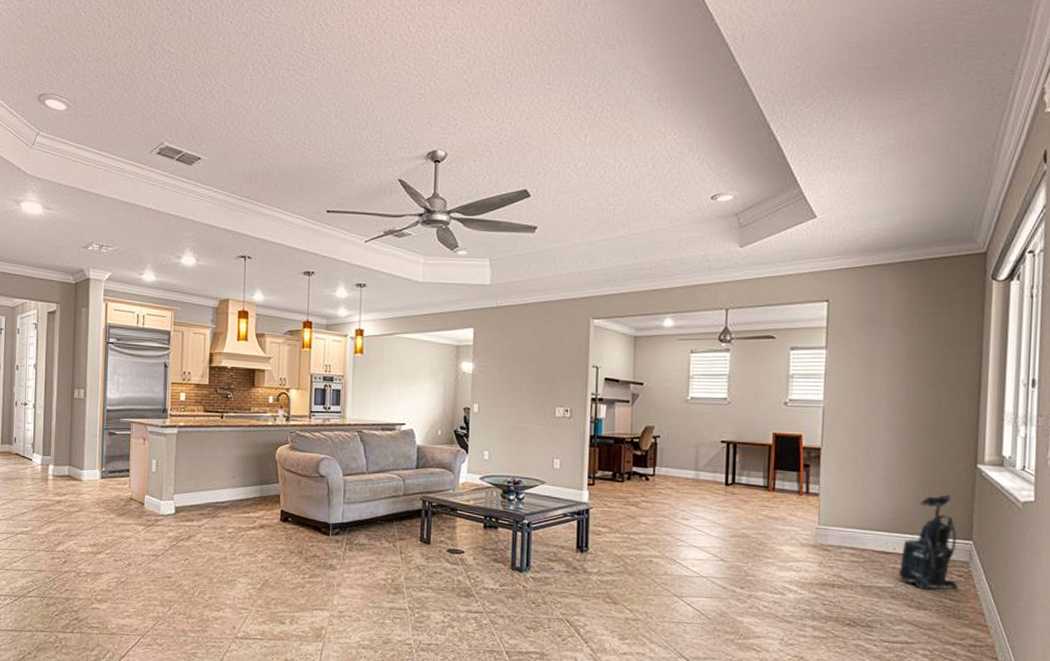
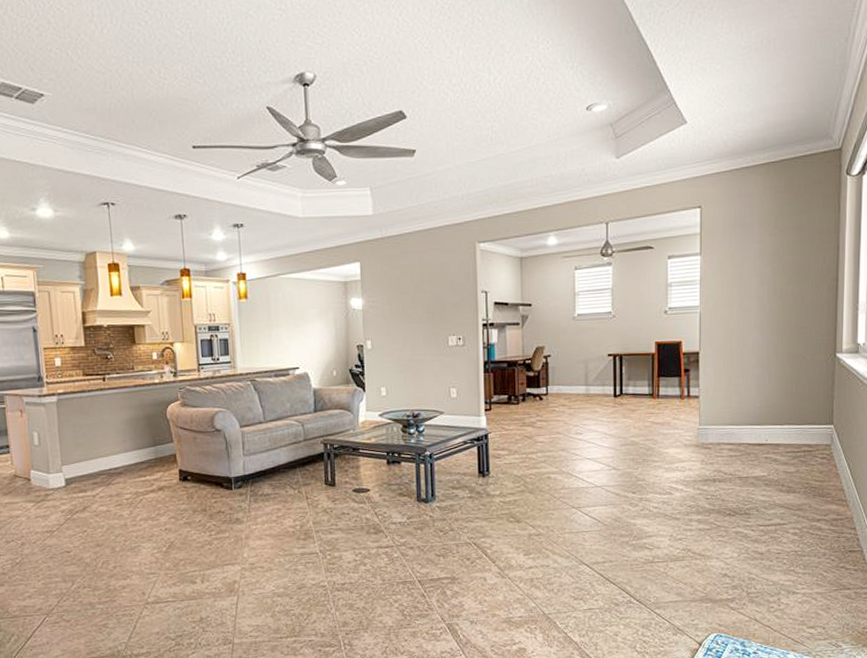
vacuum cleaner: present [898,494,959,591] -> none [770,384,823,475]

